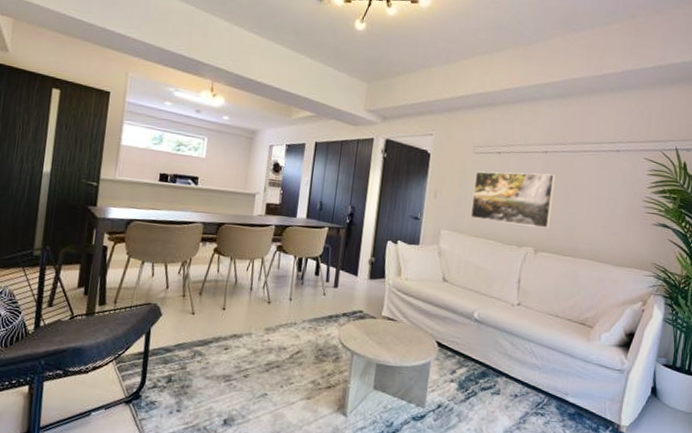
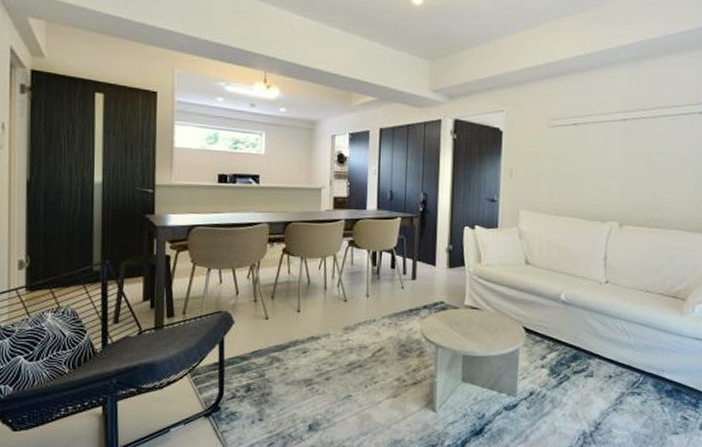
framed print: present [471,171,555,228] -> none [550,142,636,200]

